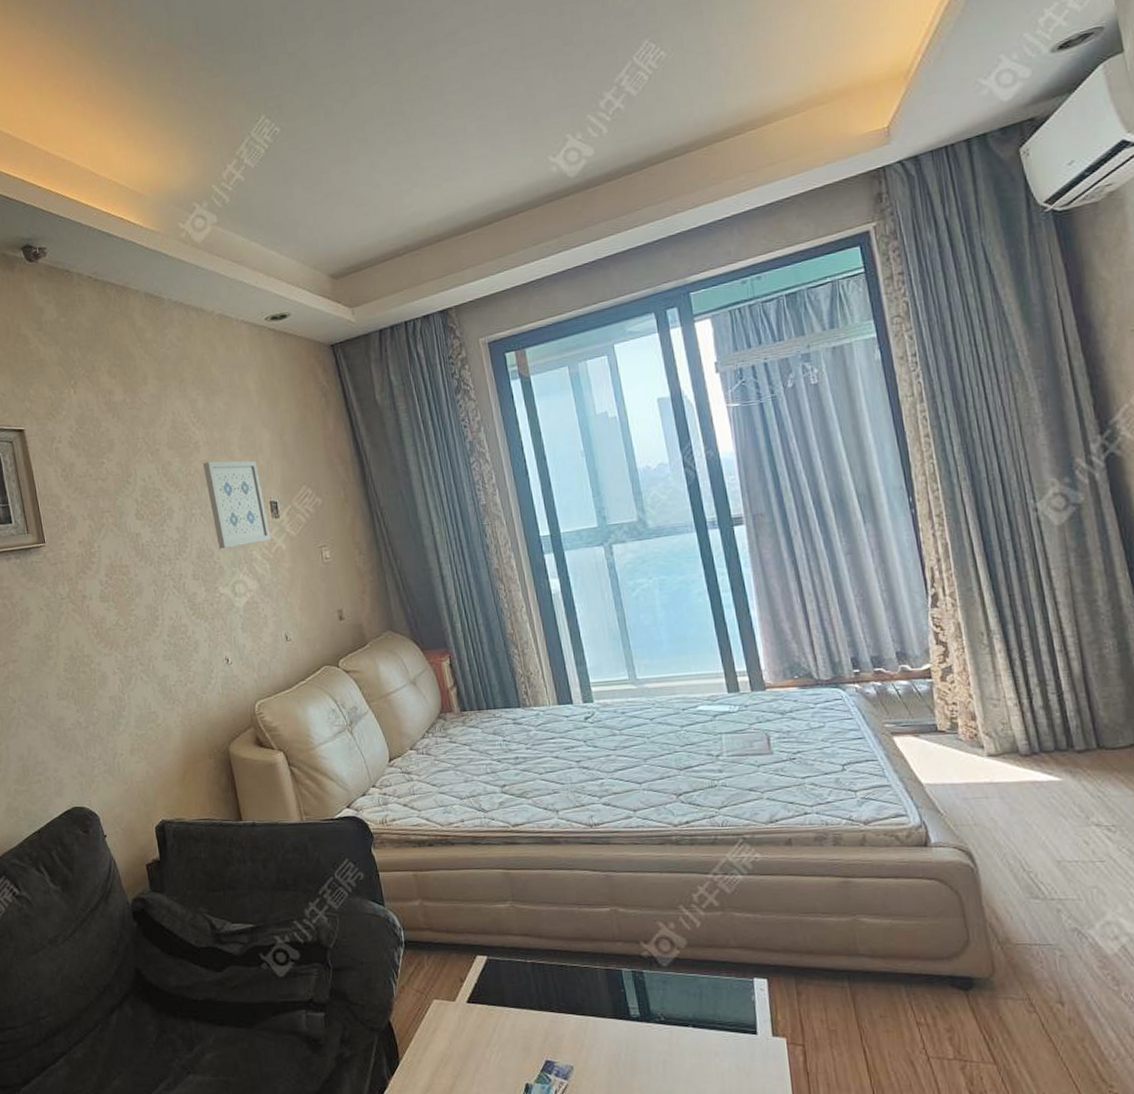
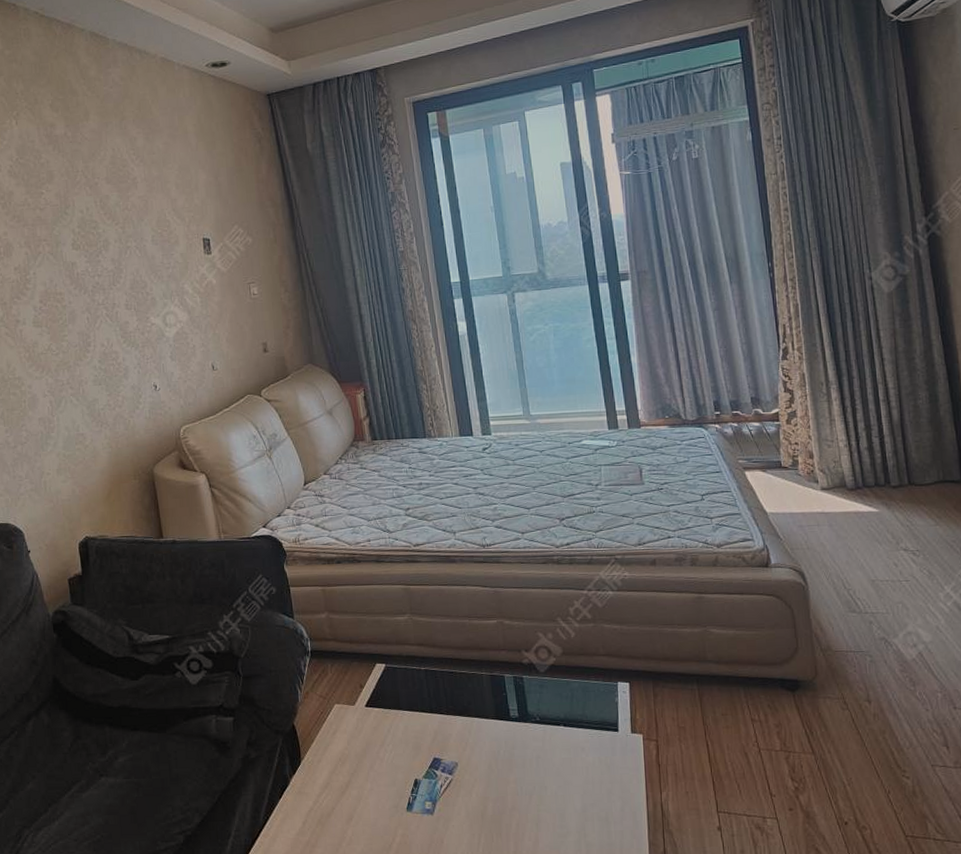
wall art: present [202,460,272,549] -> none [139,197,203,281]

